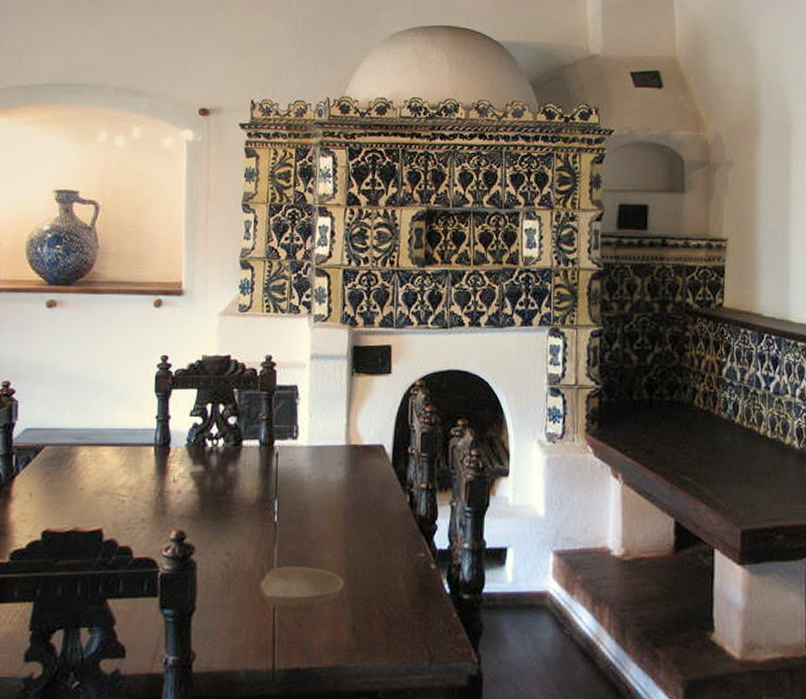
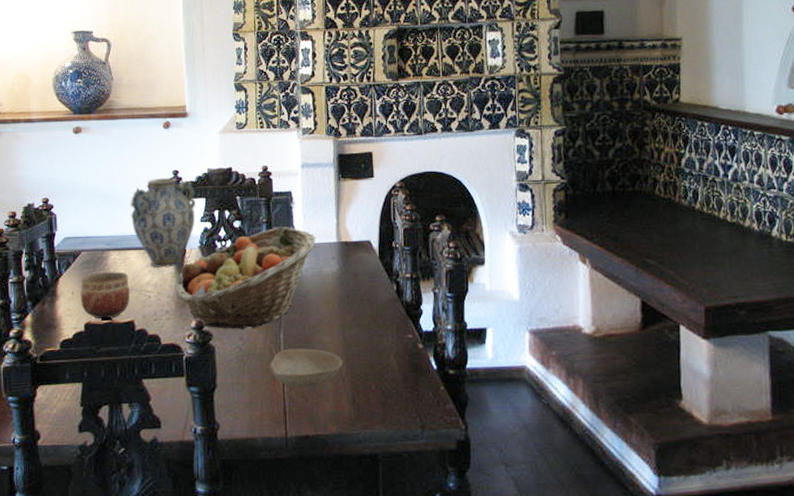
bowl: none [39,470,100,527] -> present [80,271,129,319]
ceramic jug: none [107,363,186,468] -> present [130,177,196,267]
fruit basket: none [155,425,322,542] -> present [176,227,316,329]

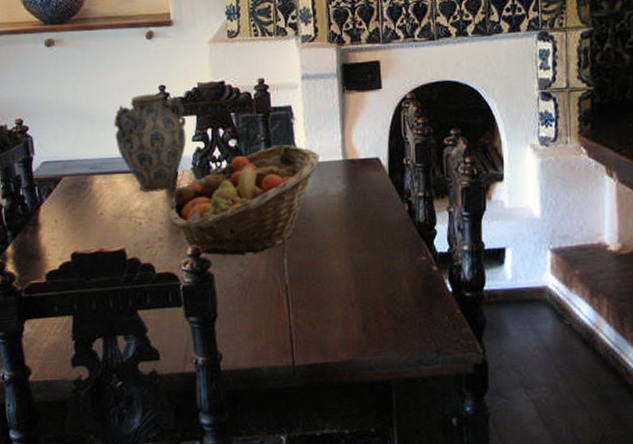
bowl: present [80,271,129,319] -> none [64,197,119,249]
bowl: present [270,348,343,387] -> none [274,274,352,314]

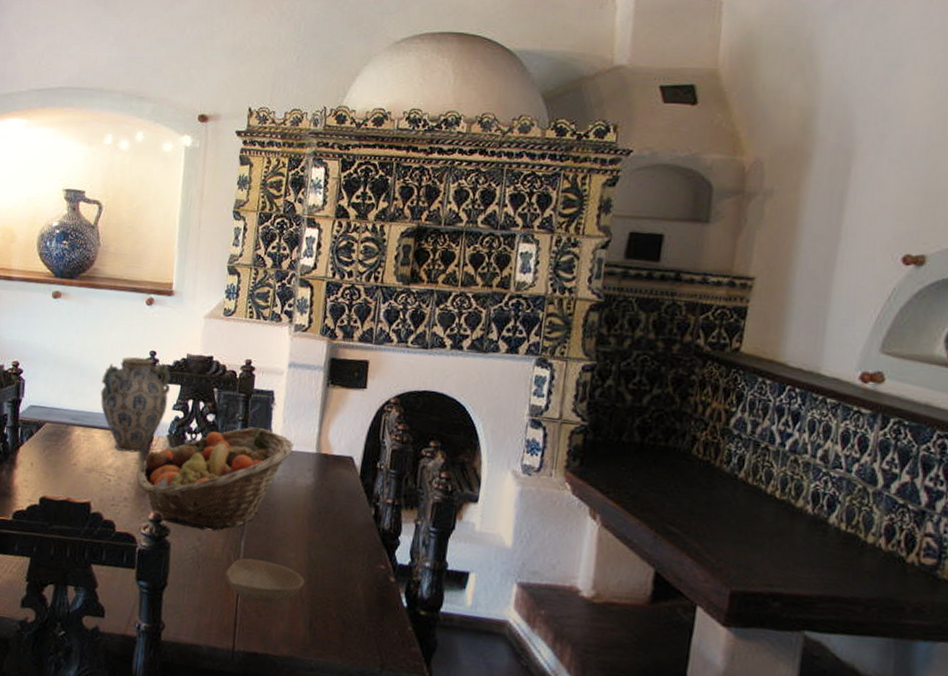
bowl: none [274,274,352,314] -> present [225,558,305,603]

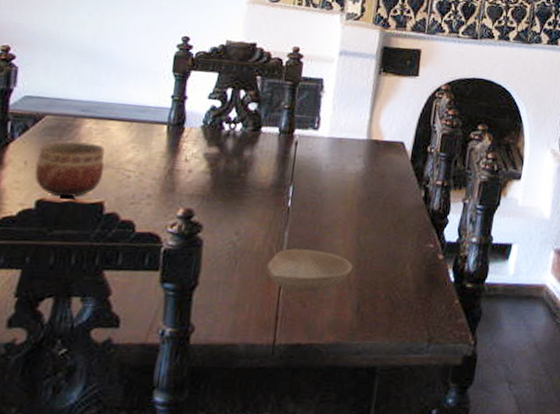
bowl: none [38,446,90,497] -> present [34,141,105,198]
ceramic jug: present [100,357,171,453] -> none [119,42,207,146]
fruit basket: present [137,427,294,531] -> none [164,115,344,223]

